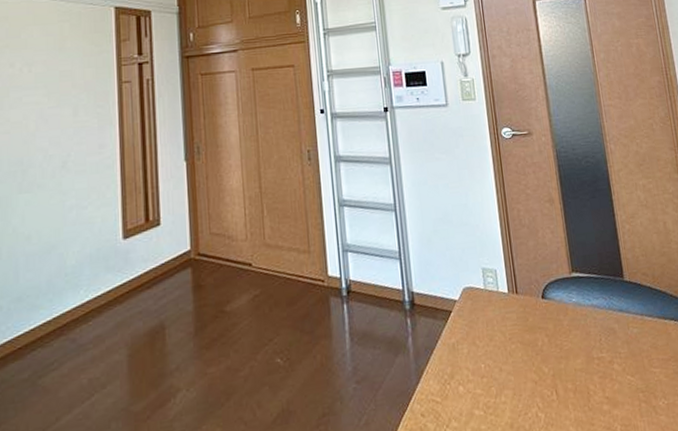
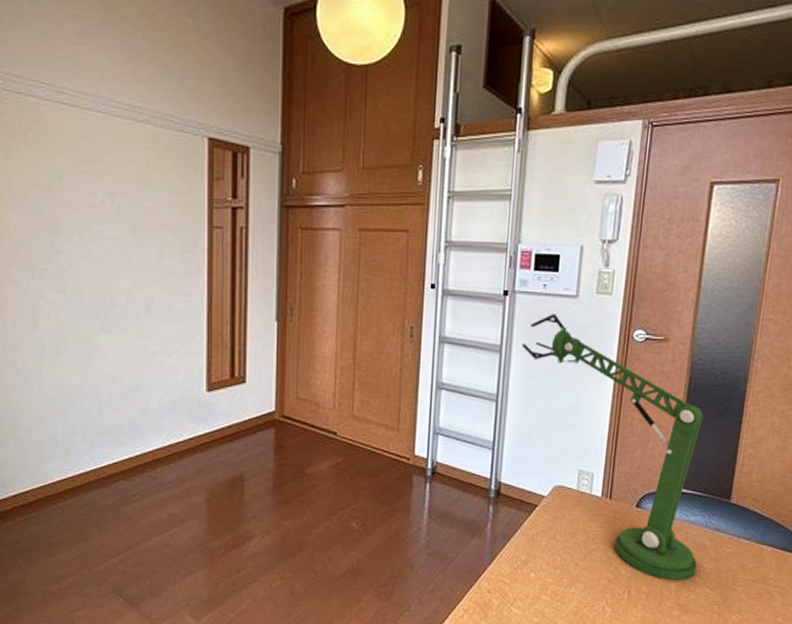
desk lamp: none [408,122,613,373] -> present [521,313,703,581]

